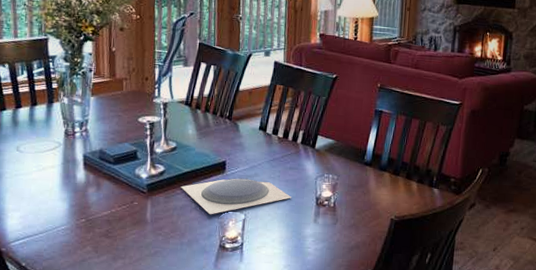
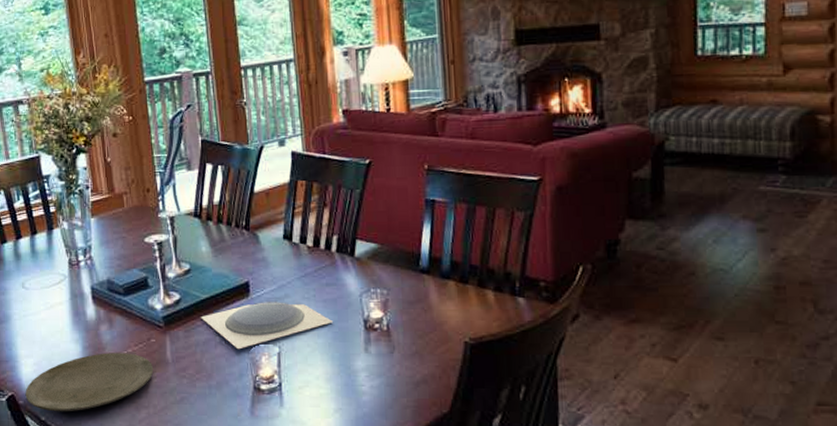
plate: none [8,211,134,259] -> present [25,353,154,412]

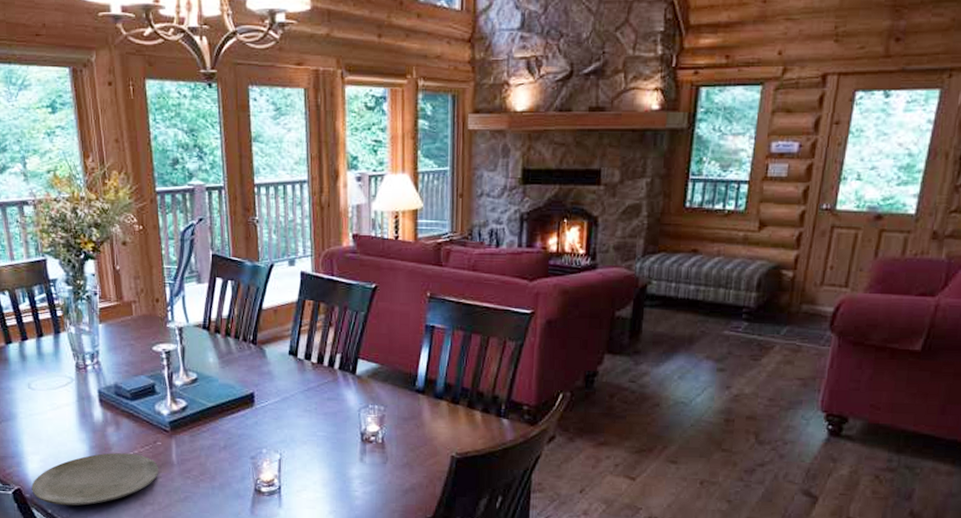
plate: present [200,302,333,350] -> none [205,412,332,455]

